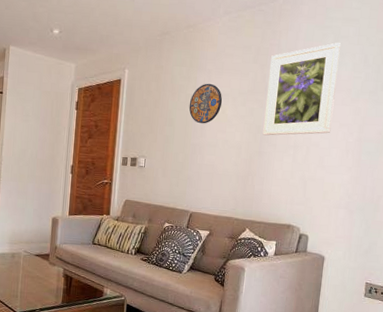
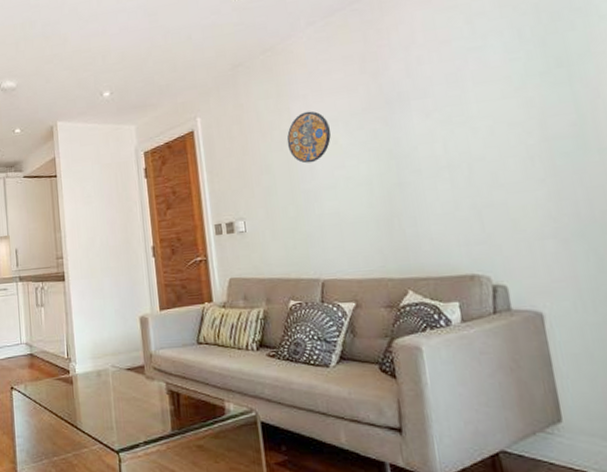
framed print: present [262,42,341,136] -> none [383,22,498,161]

